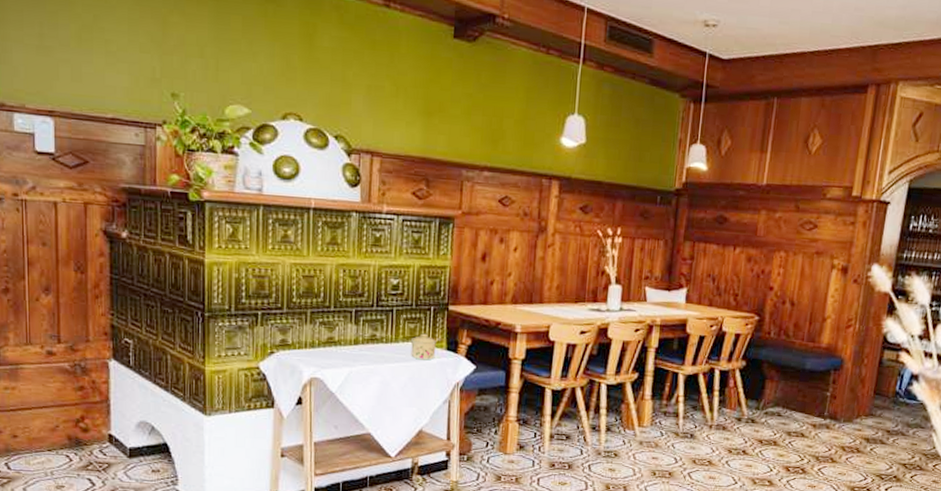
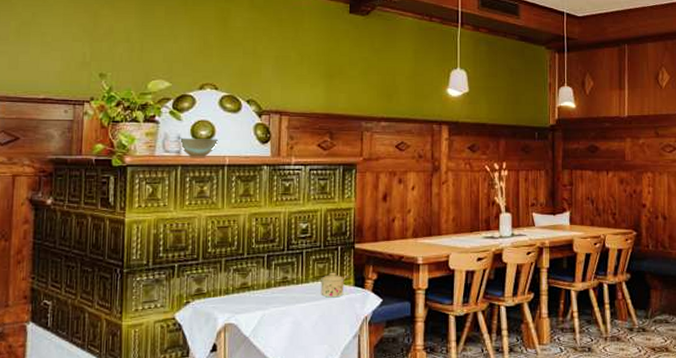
bowl: none [260,175,303,199] -> present [179,139,218,158]

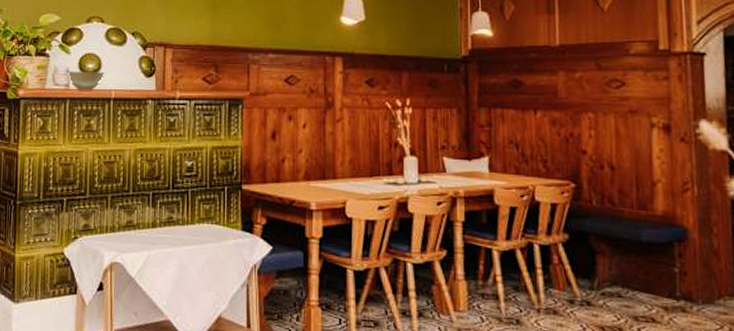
sugar bowl: present [320,272,345,298] -> none [206,214,233,242]

